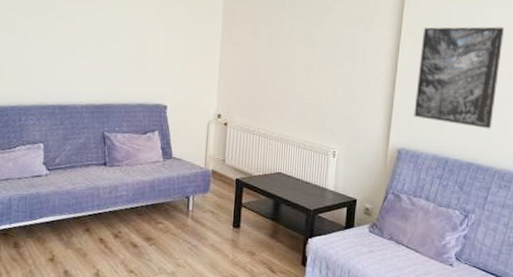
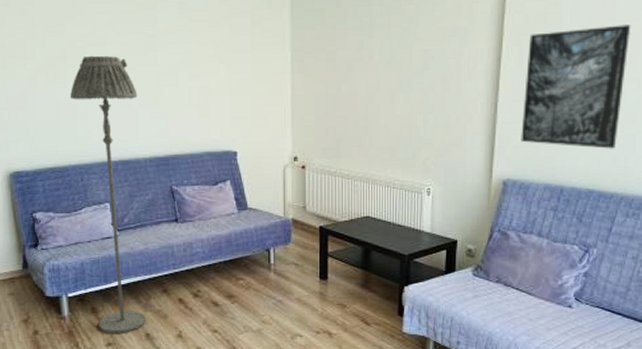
floor lamp: none [17,8,81,270] -> present [69,55,146,334]

